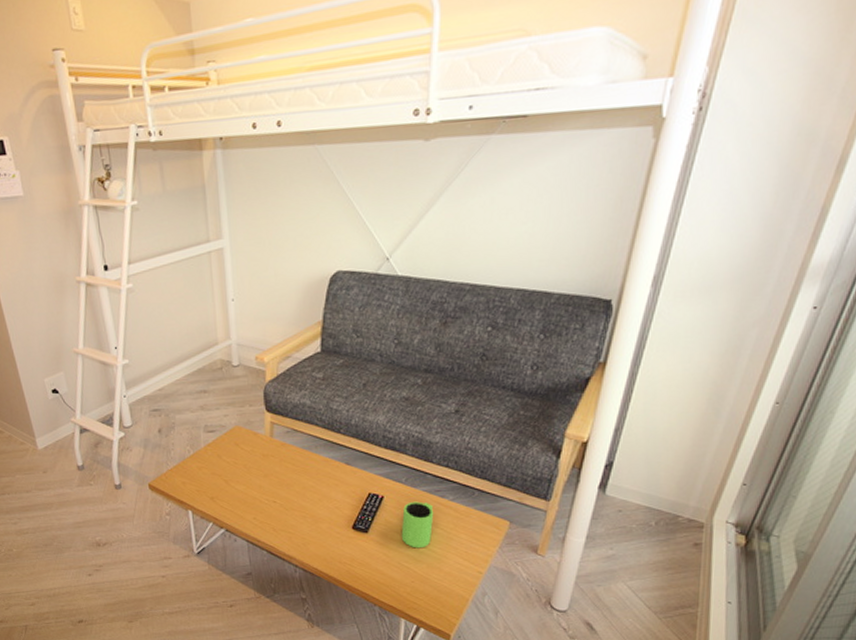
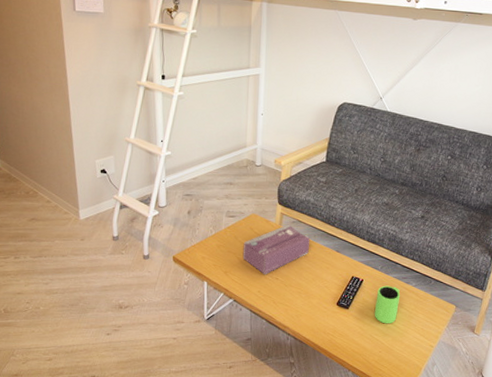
tissue box: none [229,435,310,497] -> present [242,224,309,274]

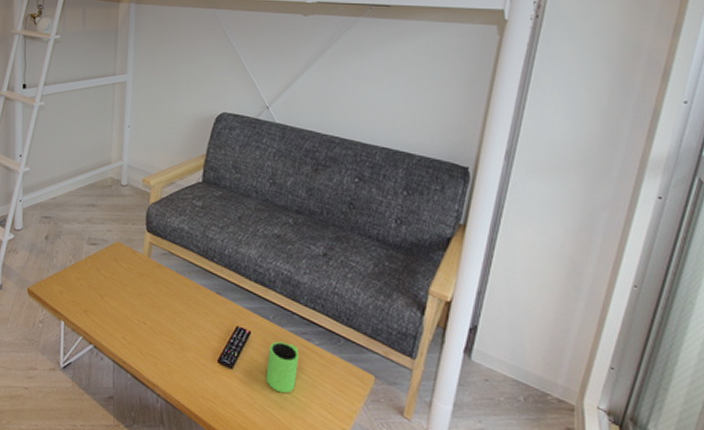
tissue box: present [242,224,309,274] -> none [105,256,183,317]

